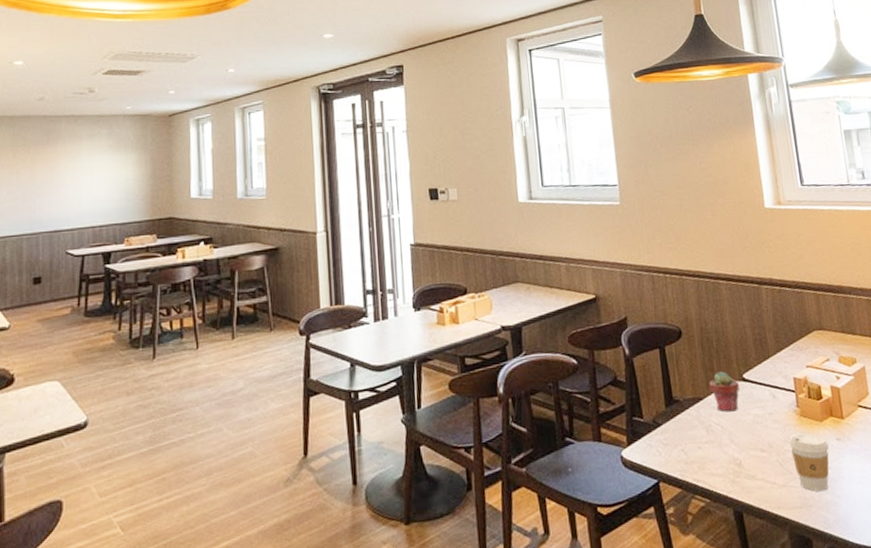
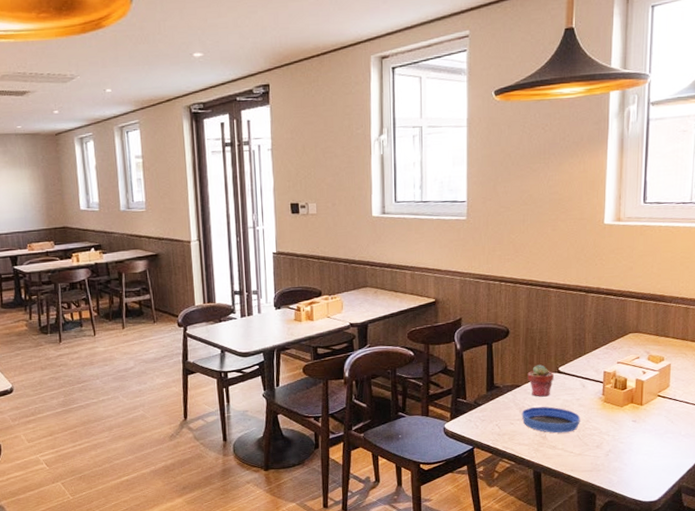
bowl: none [709,424,778,459] -> present [521,406,580,433]
coffee cup: present [789,433,829,492] -> none [590,415,624,460]

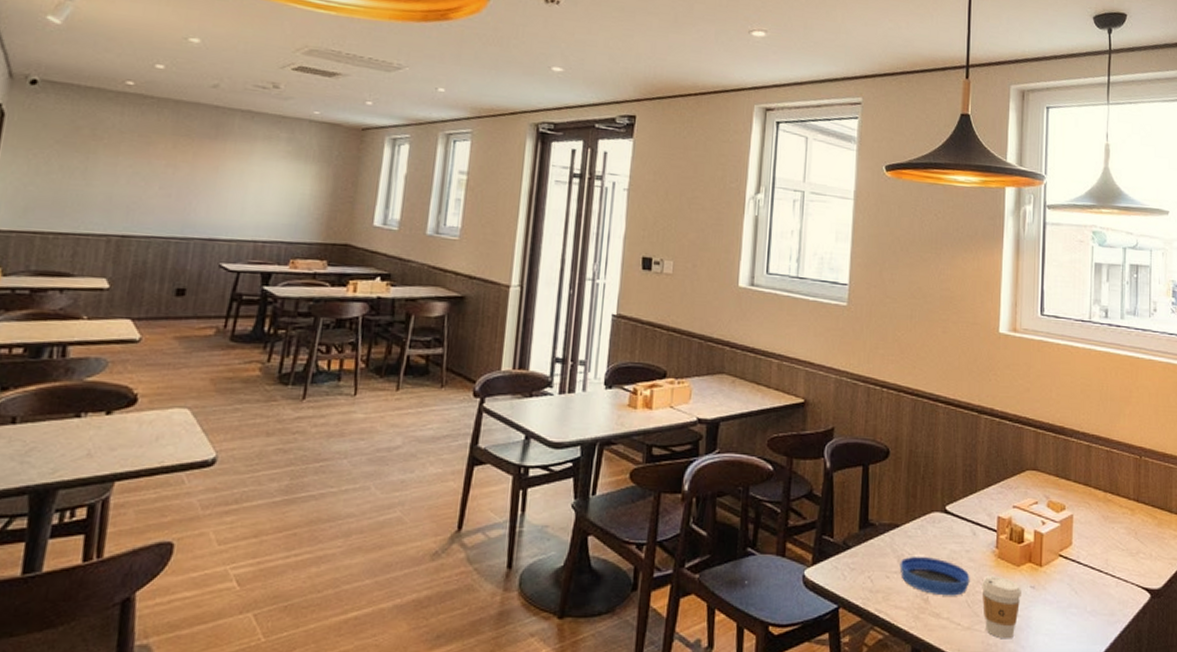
potted succulent: present [527,364,554,397] -> none [908,499,940,544]
coffee cup: none [590,415,624,460] -> present [982,575,1021,639]

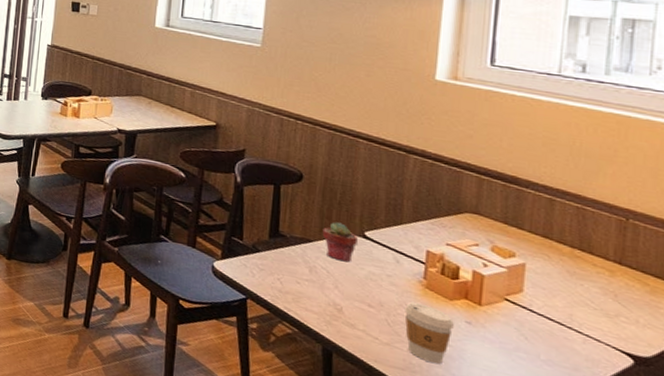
bowl: present [899,556,970,596] -> none [311,269,391,313]
potted succulent: none [908,499,940,544] -> present [322,222,358,262]

